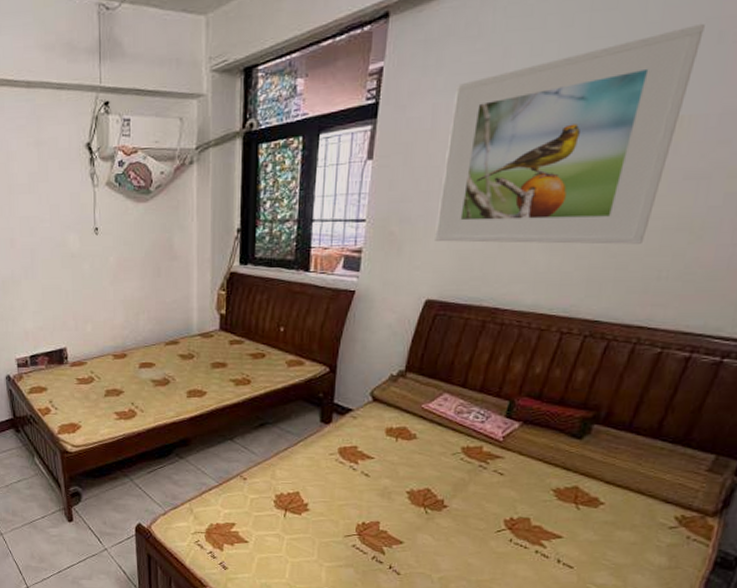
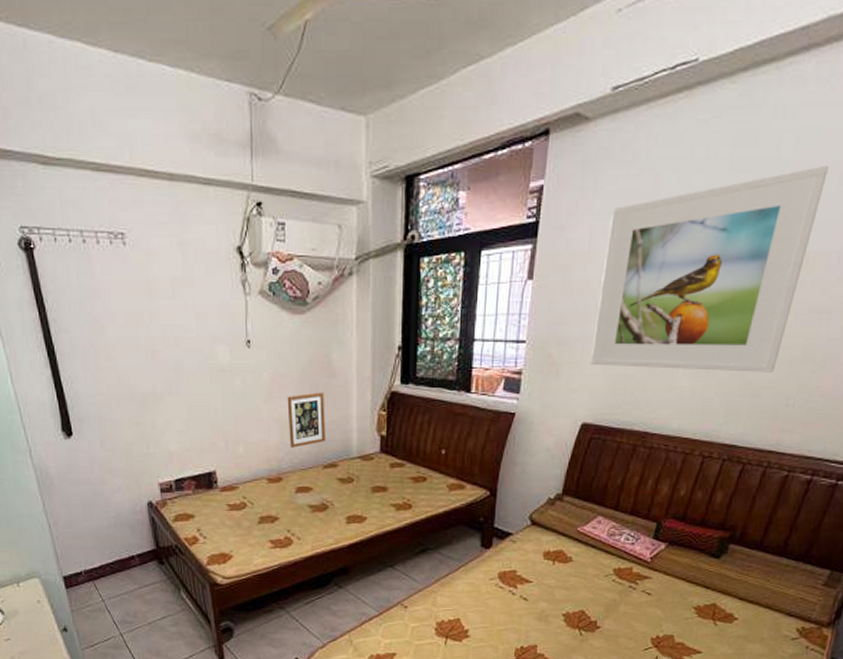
picture frame: none [131,274,167,326] -> present [287,392,326,448]

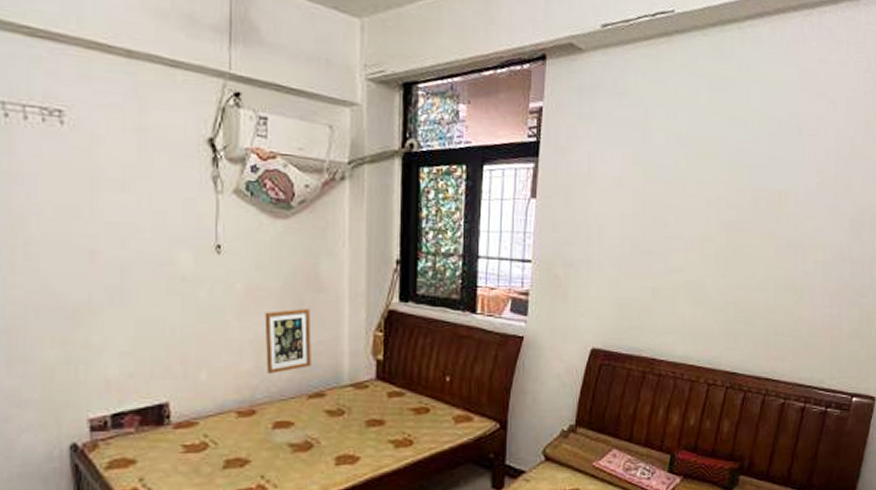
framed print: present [591,166,829,372] -> none [597,116,788,301]

